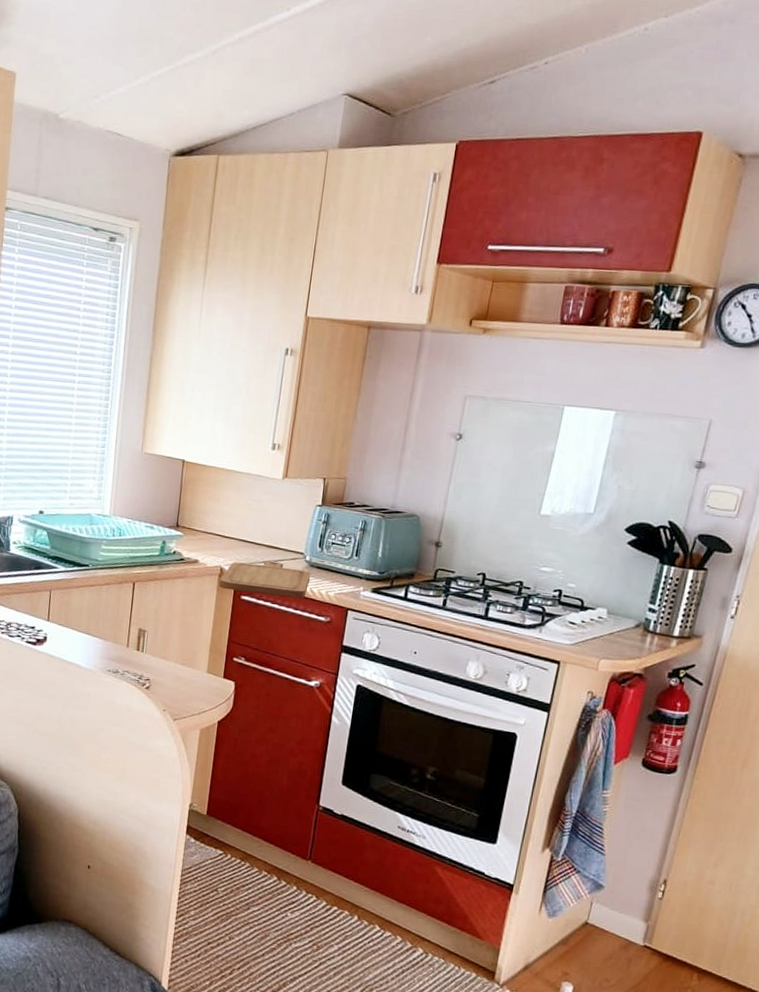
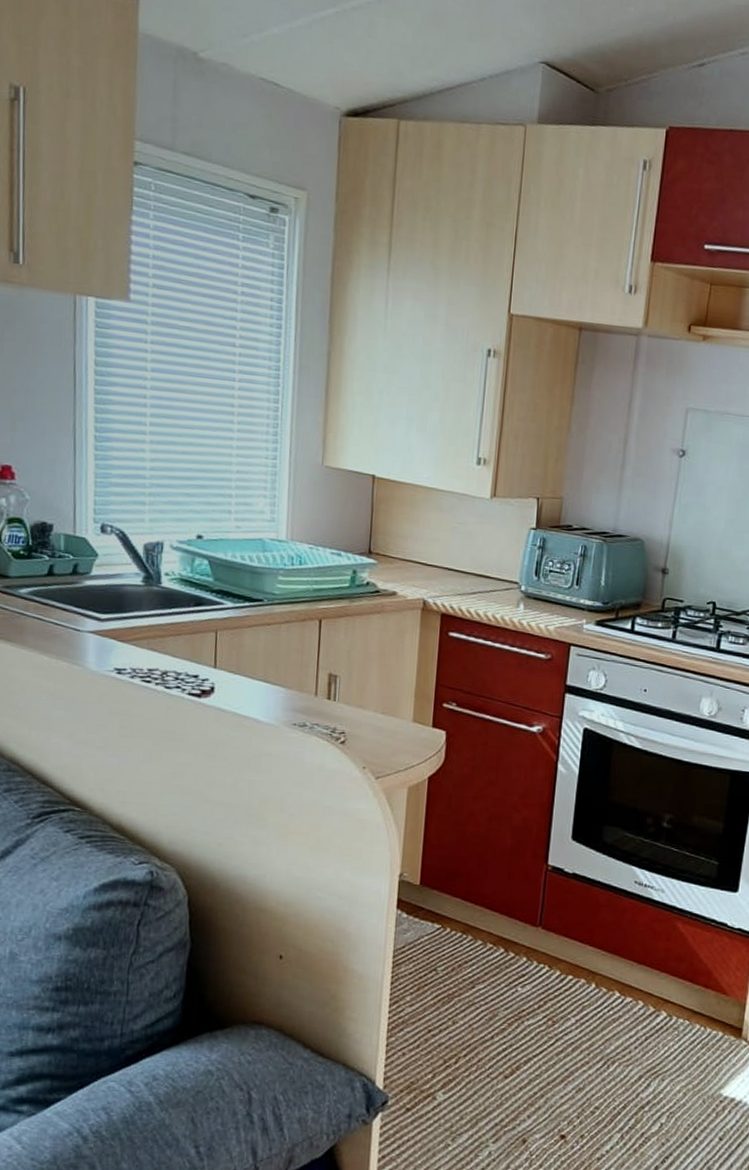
chopping board: present [218,560,311,599] -> none [421,591,528,634]

